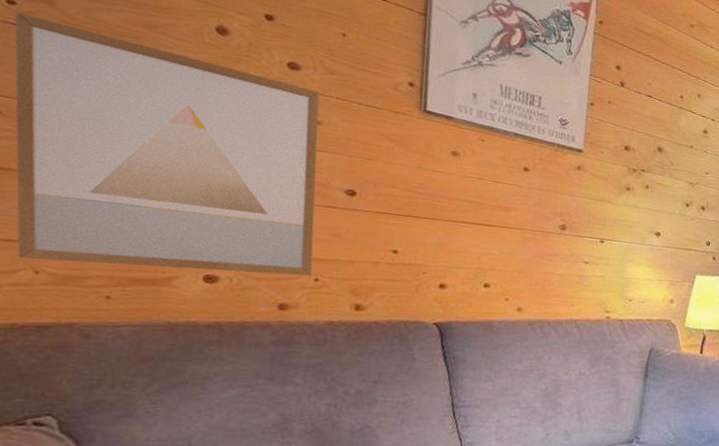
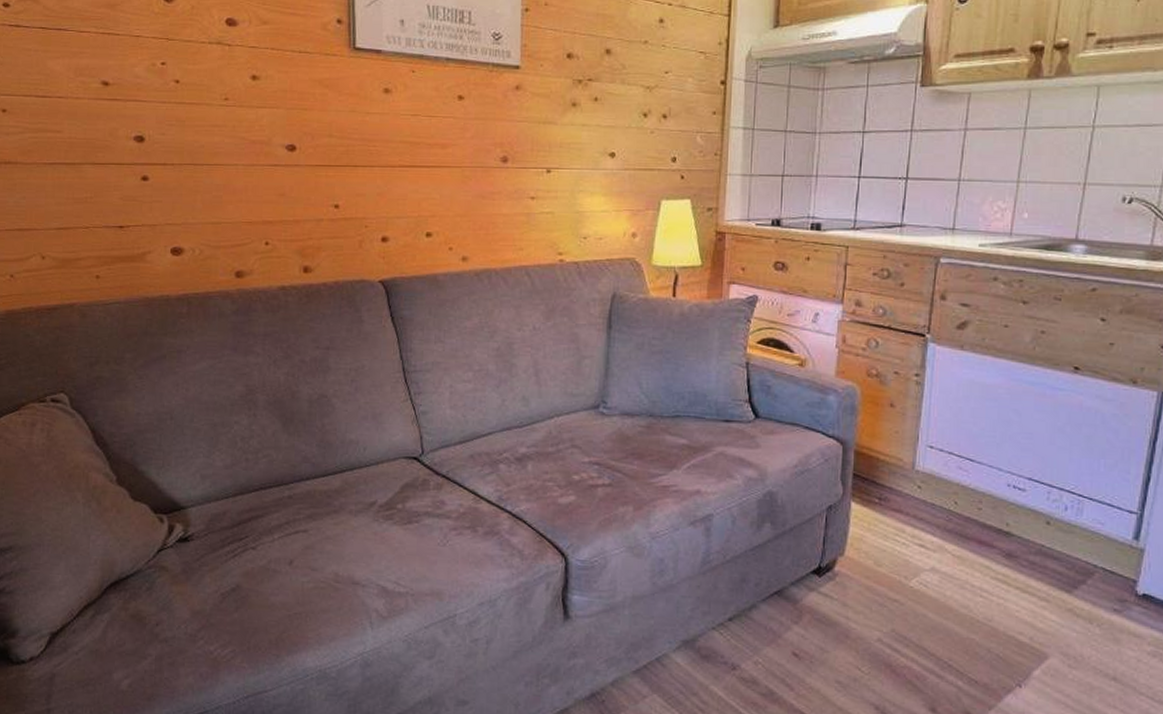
wall art: present [14,12,320,276] -> none [10,13,263,246]

